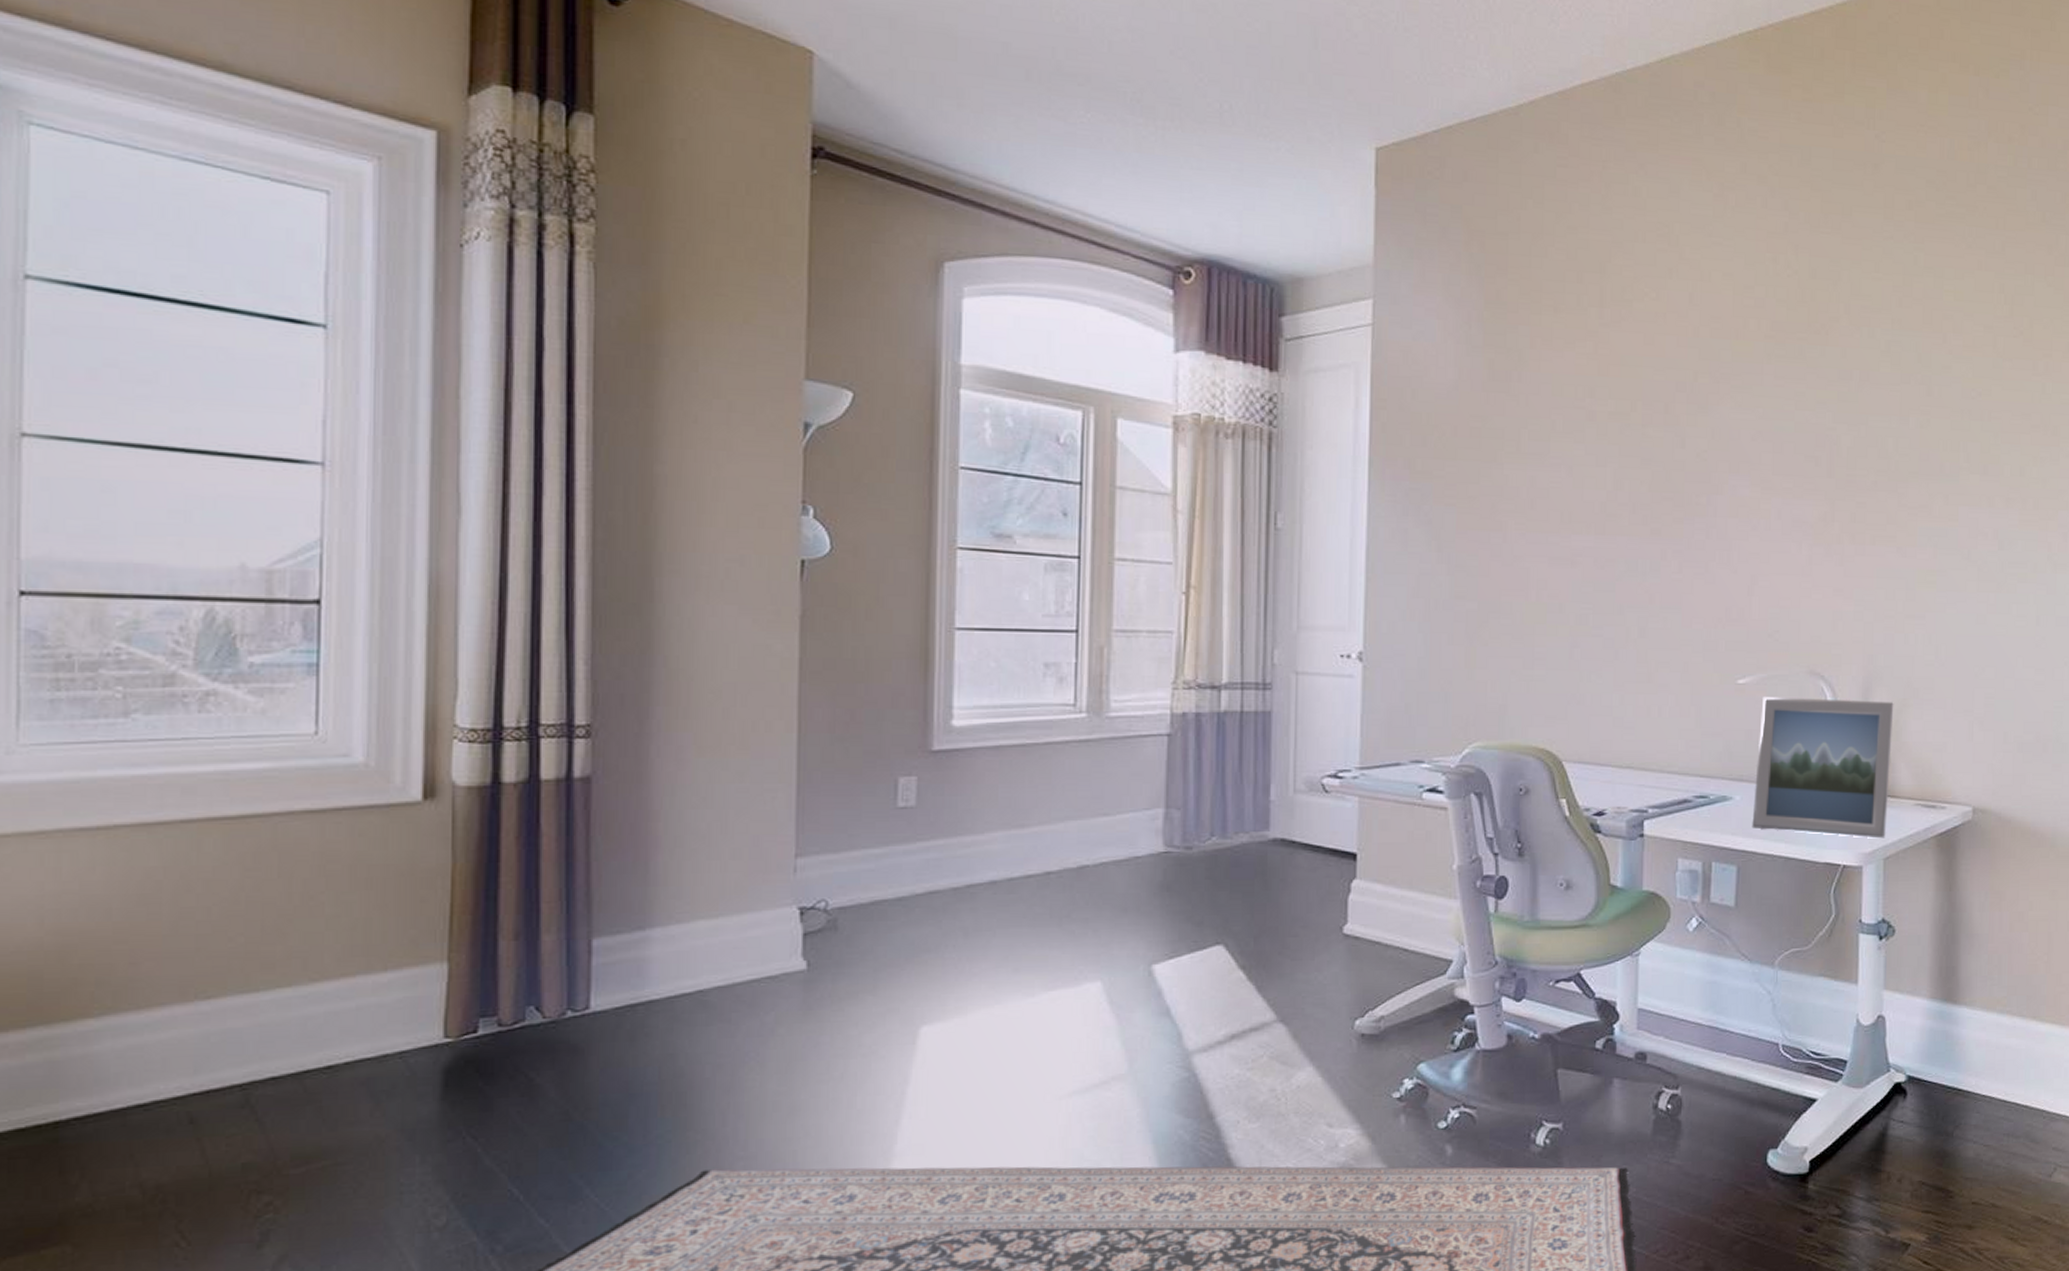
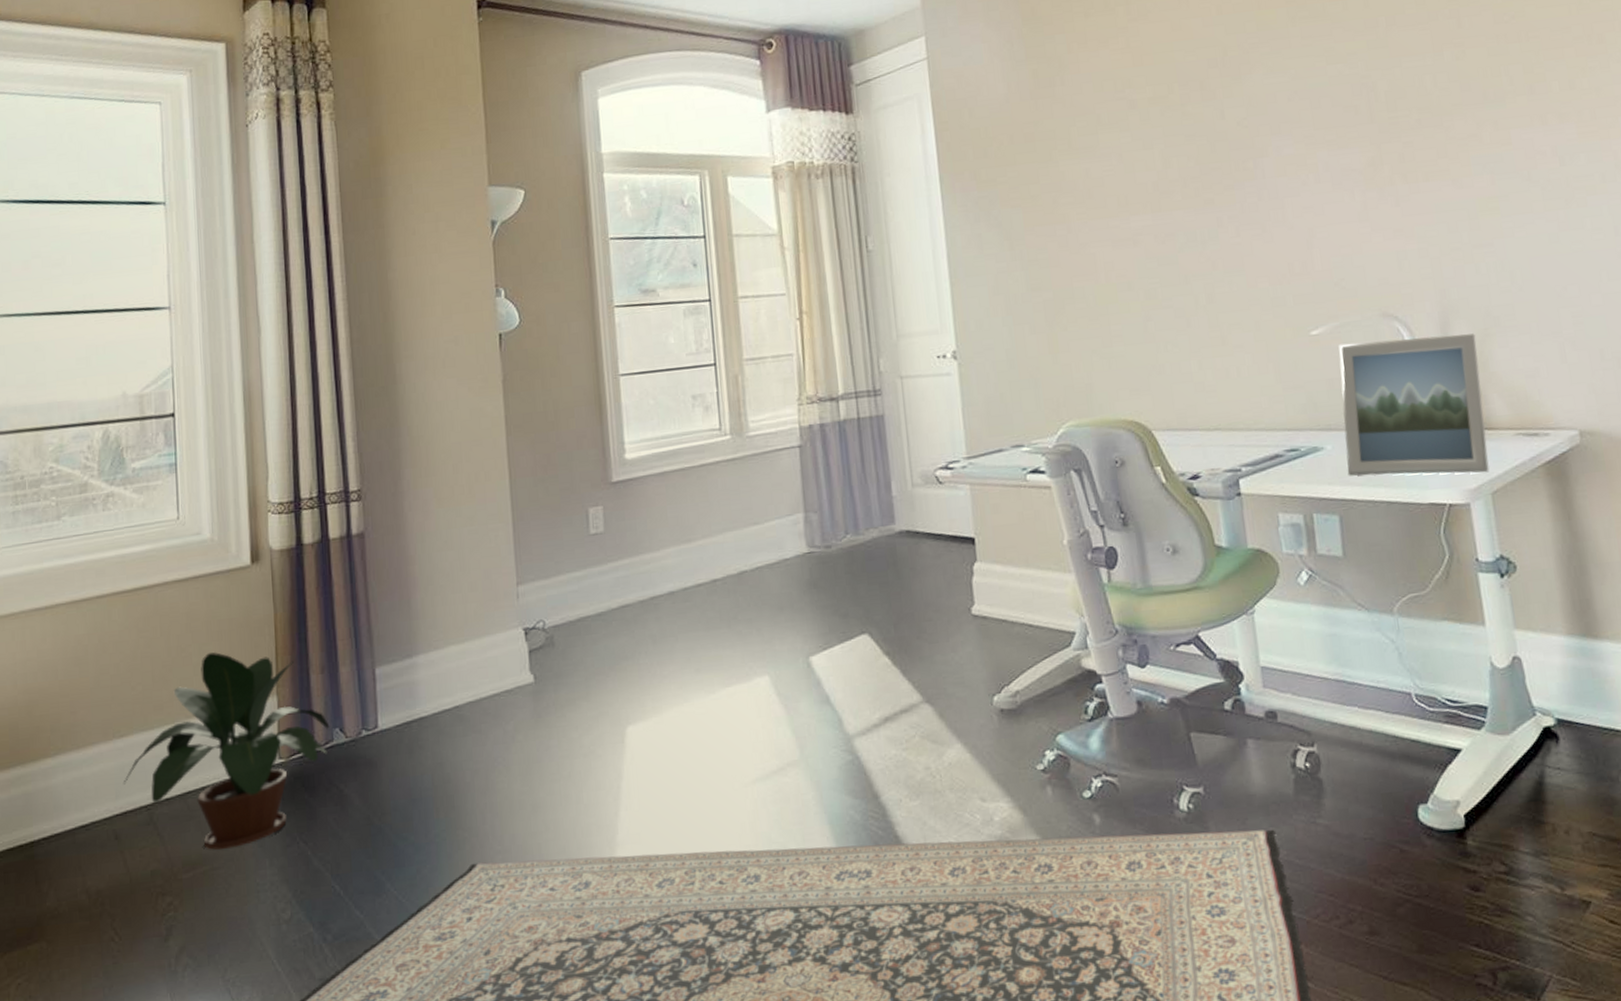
potted plant: none [206,902,522,1142] -> present [123,651,330,850]

